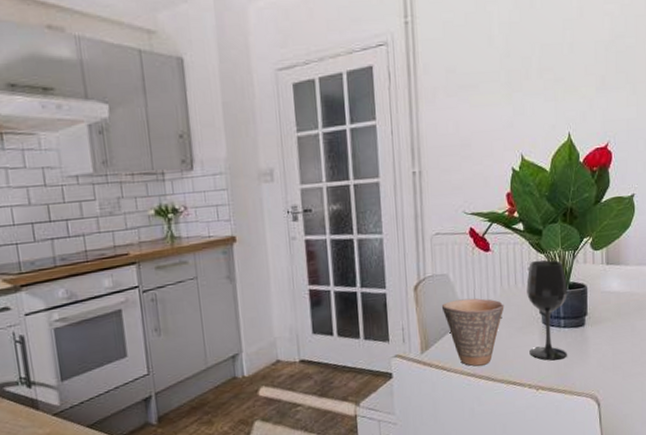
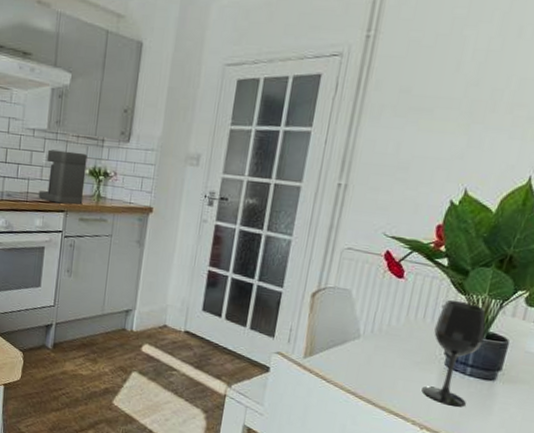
coffee maker: none [99,192,155,256] -> present [38,149,88,205]
cup: present [441,298,504,367] -> none [336,316,406,388]

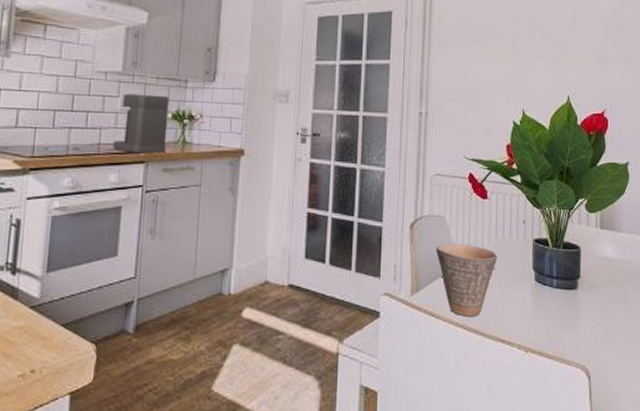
cup: none [336,316,406,388] -> present [435,244,498,317]
wine glass: present [423,299,486,407] -> none [521,214,561,322]

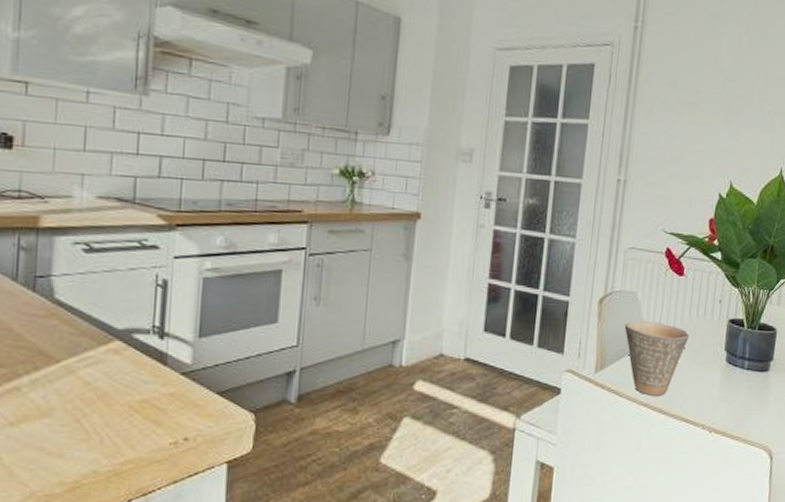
coffee maker: present [112,93,170,154] -> none [271,144,337,213]

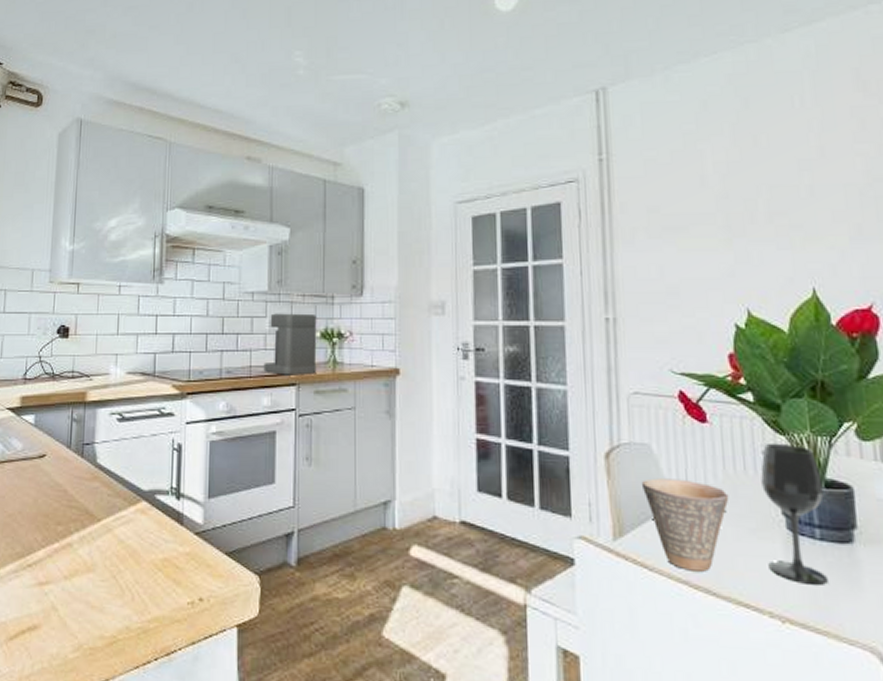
coffee maker: none [271,144,337,213] -> present [263,313,317,376]
wine glass: none [709,293,757,403] -> present [760,442,830,585]

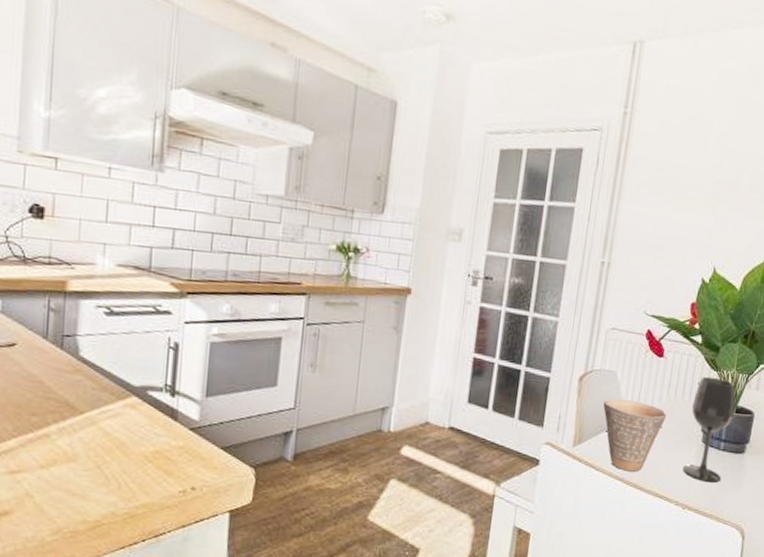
coffee maker: present [263,313,317,376] -> none [273,220,334,286]

